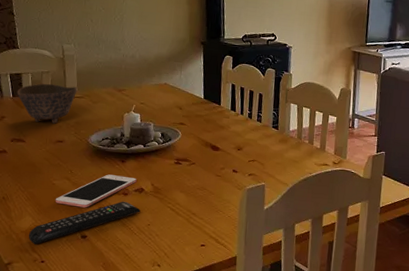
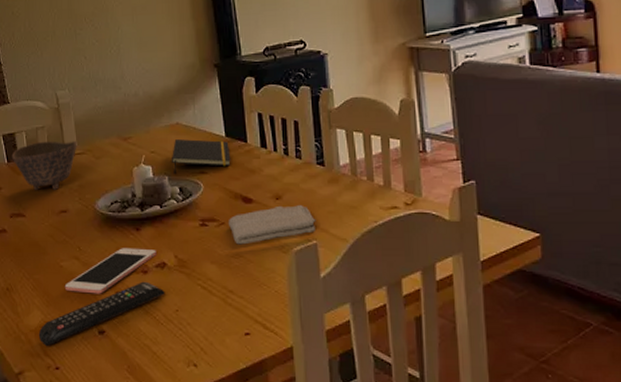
notepad: none [157,96,206,123] -> present [171,139,231,175]
washcloth: none [198,154,266,181] -> present [229,205,316,245]

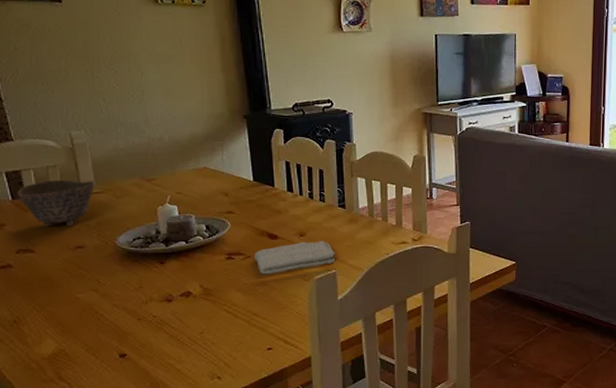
remote control: present [38,281,165,346] -> none [52,309,190,371]
cell phone: present [64,248,156,294] -> none [81,280,181,322]
notepad: present [171,139,231,175] -> none [197,182,258,214]

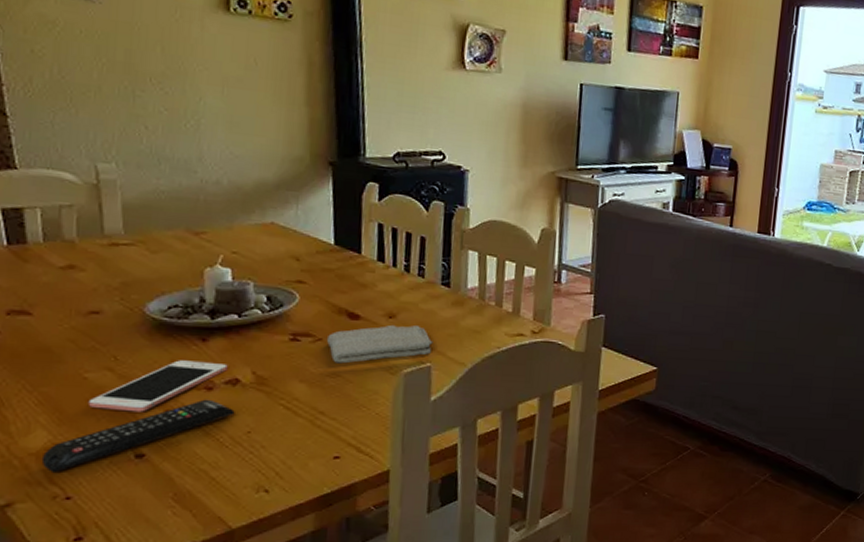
bowl: present [17,179,95,227] -> none [15,223,124,285]
remote control: none [52,309,190,371] -> present [41,399,235,472]
cell phone: none [81,280,181,322] -> present [87,360,228,412]

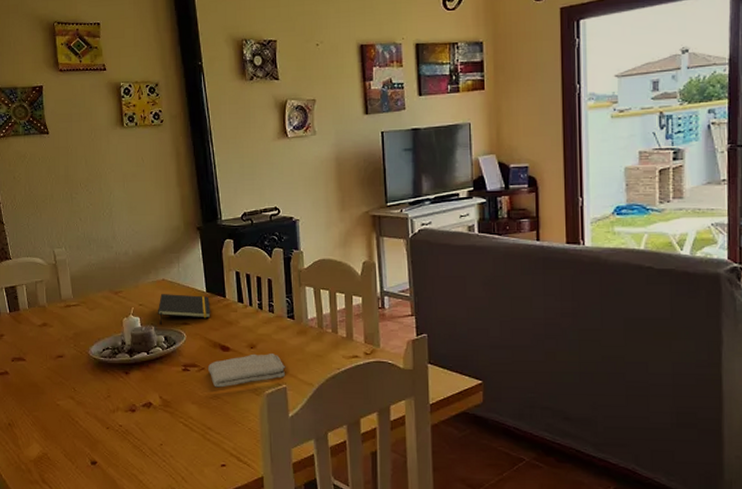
remote control: present [41,399,235,472] -> none [37,419,151,474]
cell phone: present [87,360,228,412] -> none [60,389,143,430]
notepad: none [258,241,339,282] -> present [157,294,211,326]

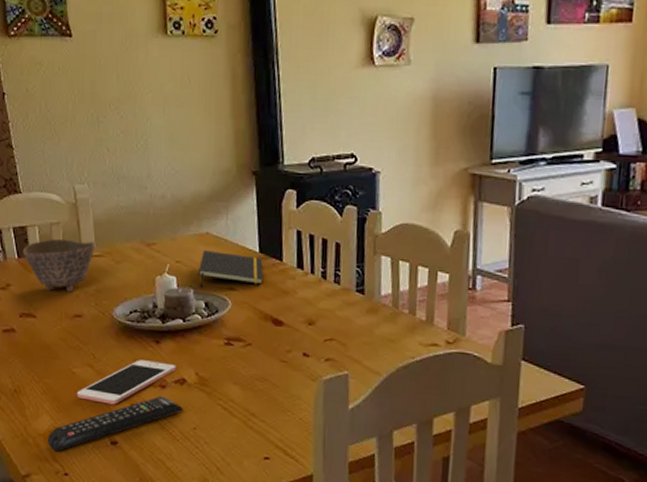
bowl: none [13,293,73,337] -> present [22,238,96,292]
remote control: none [37,419,151,474] -> present [47,396,183,452]
cell phone: none [60,389,143,430] -> present [76,360,176,405]
washcloth: present [208,353,286,388] -> none [256,331,350,369]

